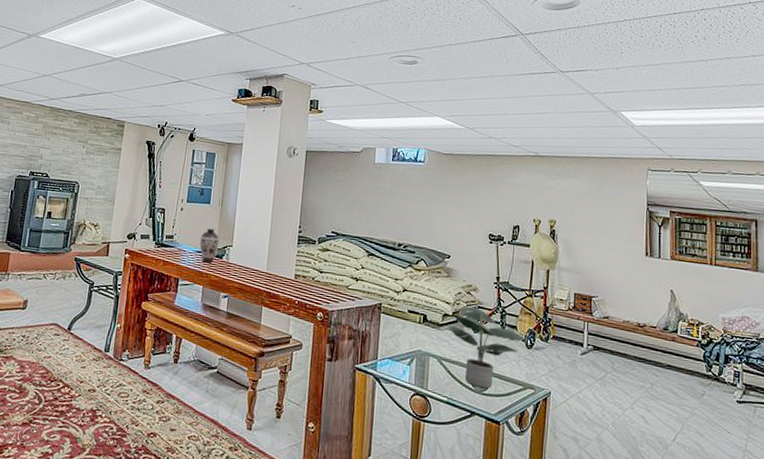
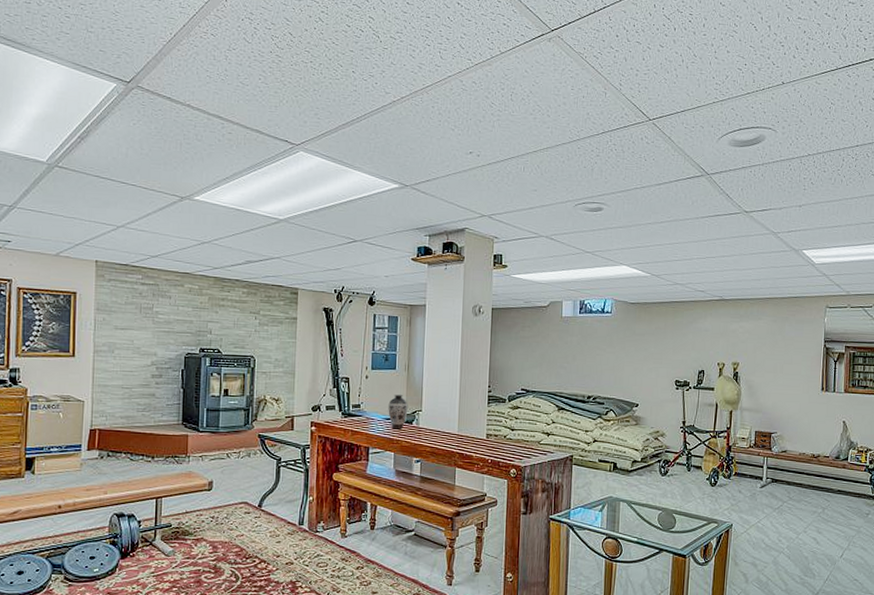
potted plant: present [448,306,526,389] -> none [637,451,710,527]

